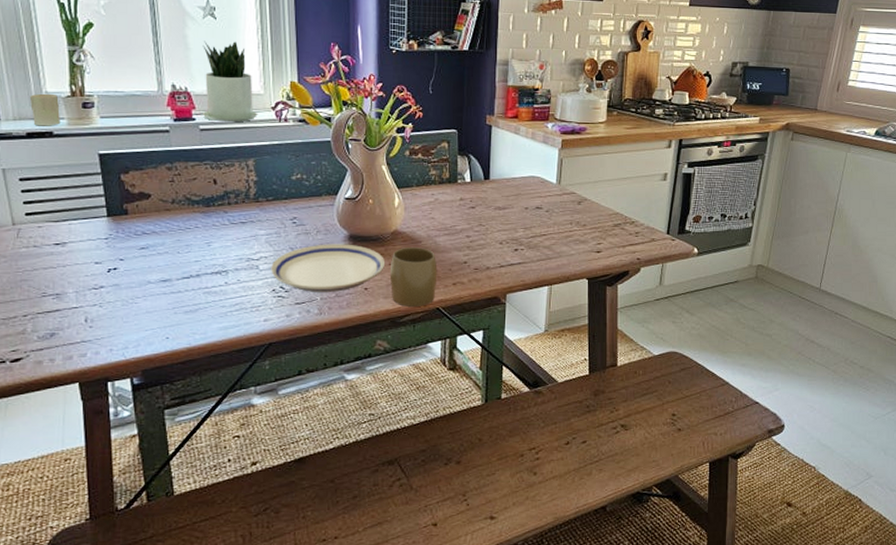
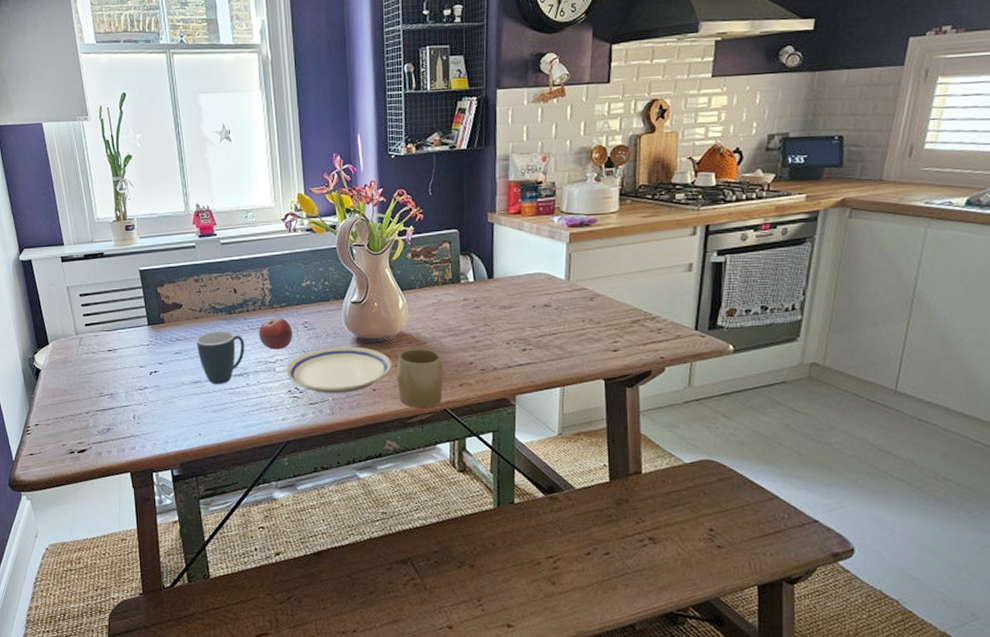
candle: present [29,93,60,127] -> none [85,219,109,249]
mug: none [166,224,225,283] -> present [196,330,245,384]
planter: present [202,40,258,123] -> none [221,160,270,236]
fruit: none [241,211,279,246] -> present [259,317,293,350]

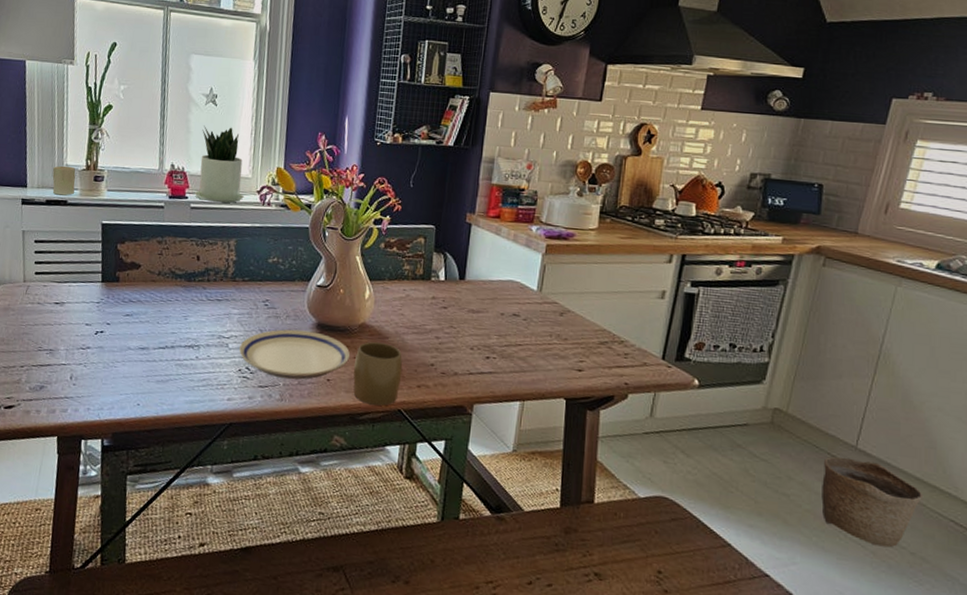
candle: none [85,219,109,249] -> present [52,165,76,196]
mug: present [196,330,245,384] -> none [149,297,201,354]
planter: none [221,160,270,236] -> present [194,125,244,203]
fruit: present [259,317,293,350] -> none [216,291,252,325]
basket: none [864,401,965,482] -> present [821,457,922,548]

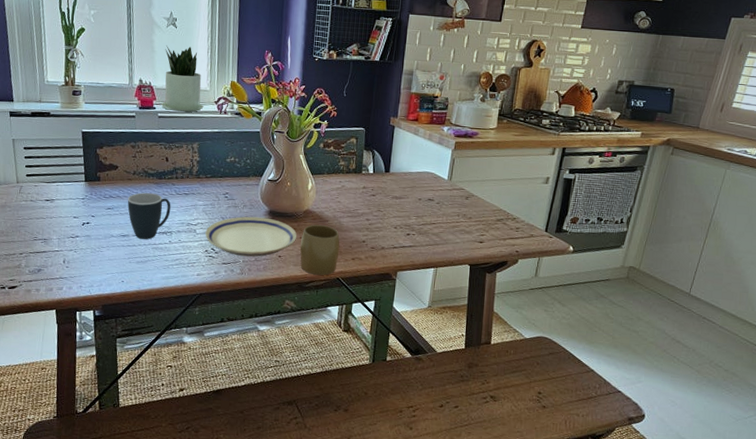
candle: present [52,165,76,196] -> none [35,82,56,108]
mug: none [149,297,201,354] -> present [127,192,171,239]
basket: present [821,457,922,548] -> none [662,302,736,367]

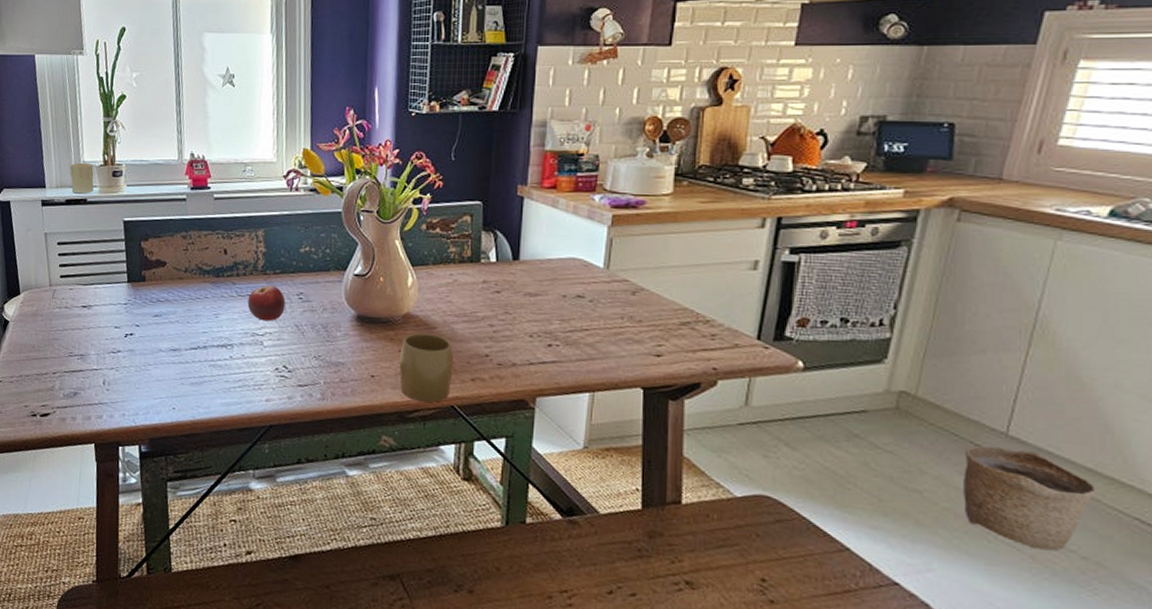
candle: none [35,82,56,108] -> present [70,162,94,194]
mug: present [127,192,171,239] -> none [178,294,232,354]
planter: present [161,45,204,113] -> none [216,108,270,191]
fruit: none [184,186,214,214] -> present [247,285,286,321]
plate: present [205,216,297,257] -> none [275,323,394,377]
basket: none [662,302,736,367] -> present [963,446,1096,551]

